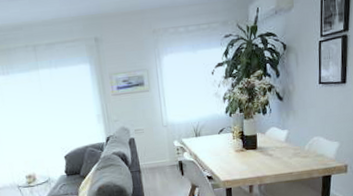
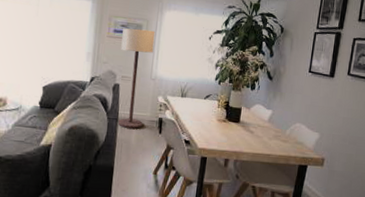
floor lamp: none [125,79,165,177] -> present [117,28,155,129]

